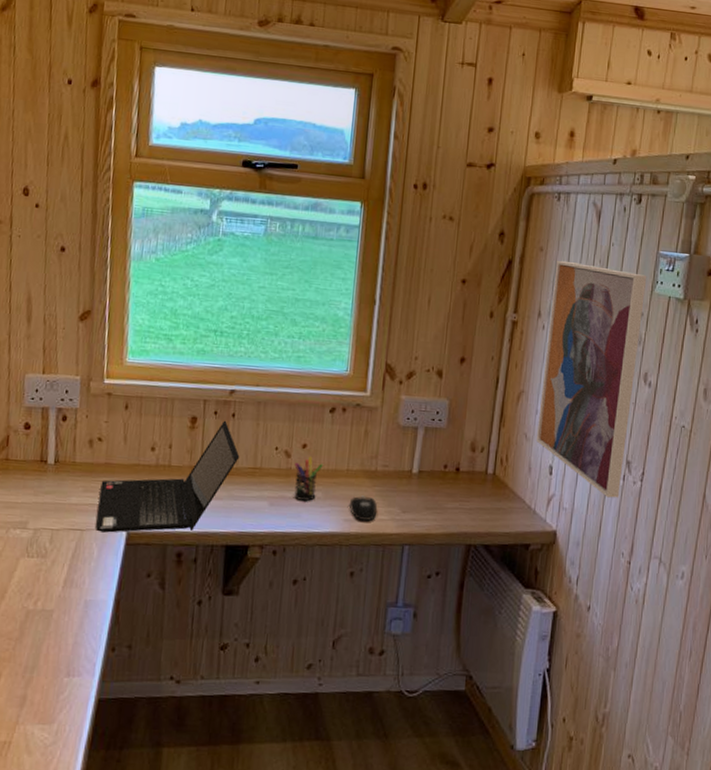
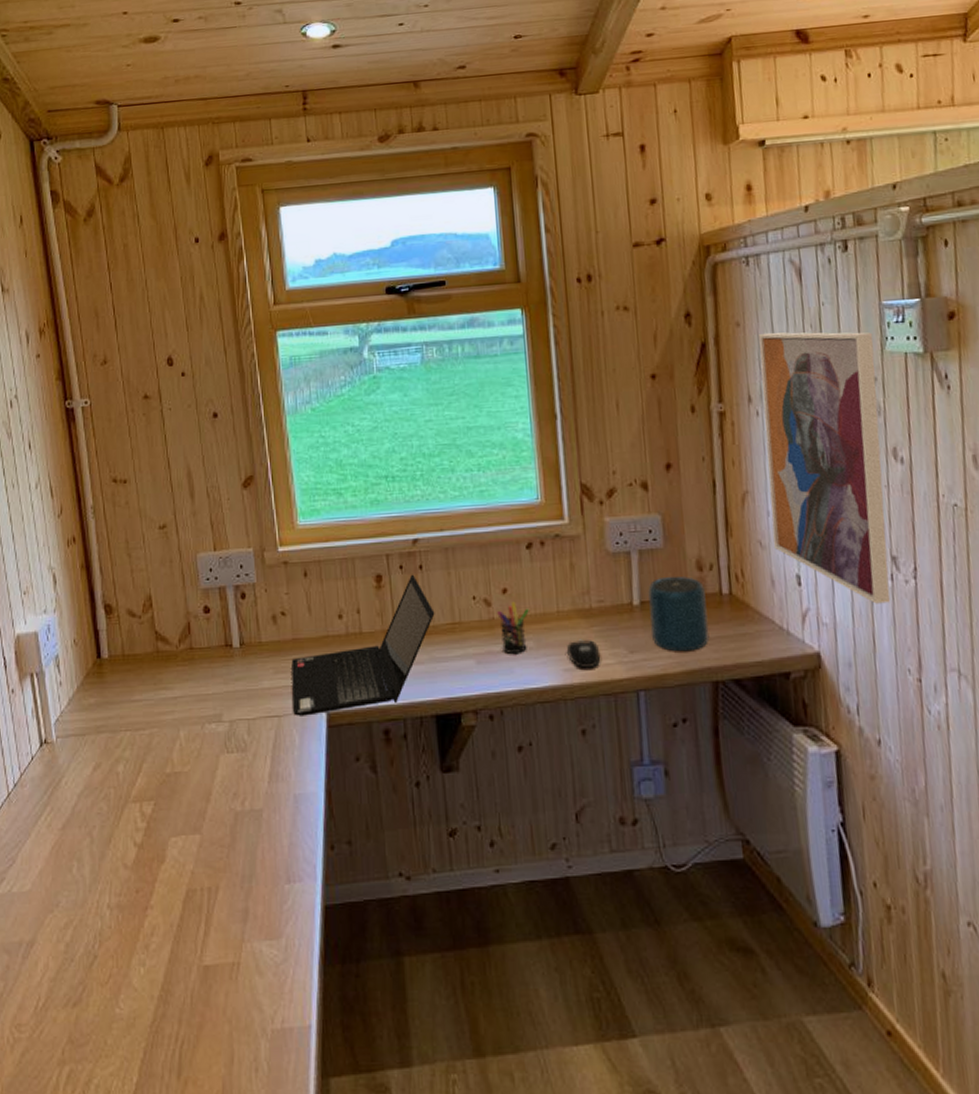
speaker: none [423,452,474,517] -> present [648,576,710,652]

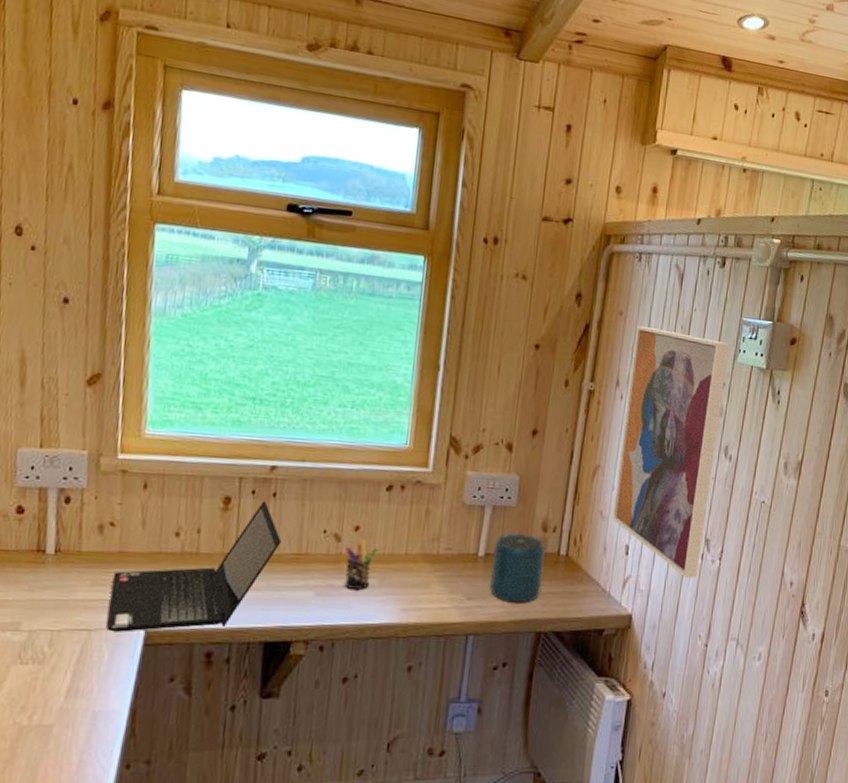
computer mouse: present [567,639,601,669] -> none [408,582,440,611]

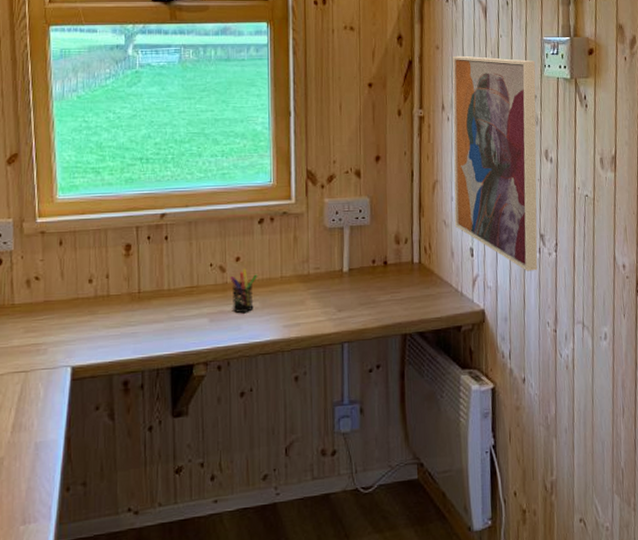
laptop computer: present [106,500,282,632] -> none [40,244,176,371]
speaker: present [490,533,546,603] -> none [355,248,402,310]

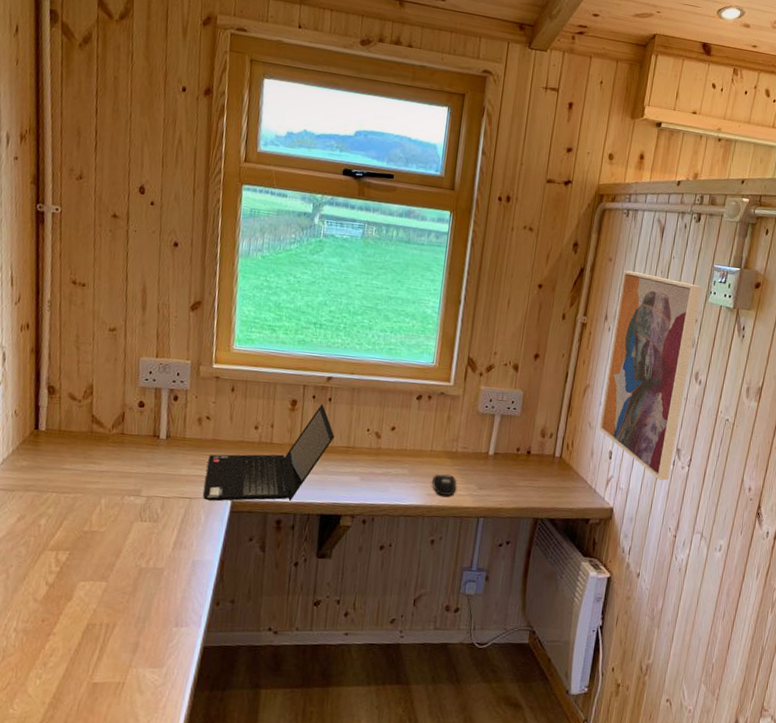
laptop computer: none [40,244,176,371] -> present [203,404,335,502]
pen holder: present [230,268,257,313] -> none [383,437,409,477]
computer mouse: none [287,300,314,325] -> present [432,473,457,496]

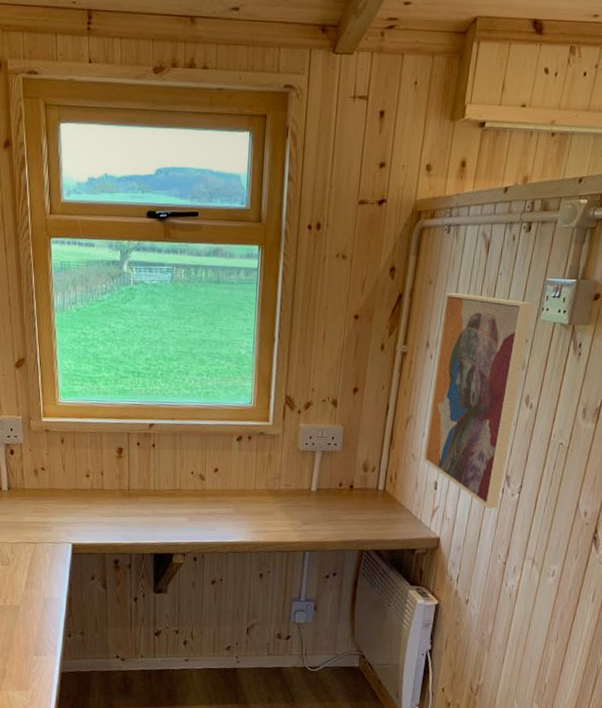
laptop computer: present [203,404,335,502] -> none [47,450,161,545]
computer mouse: present [432,473,457,496] -> none [257,511,282,532]

